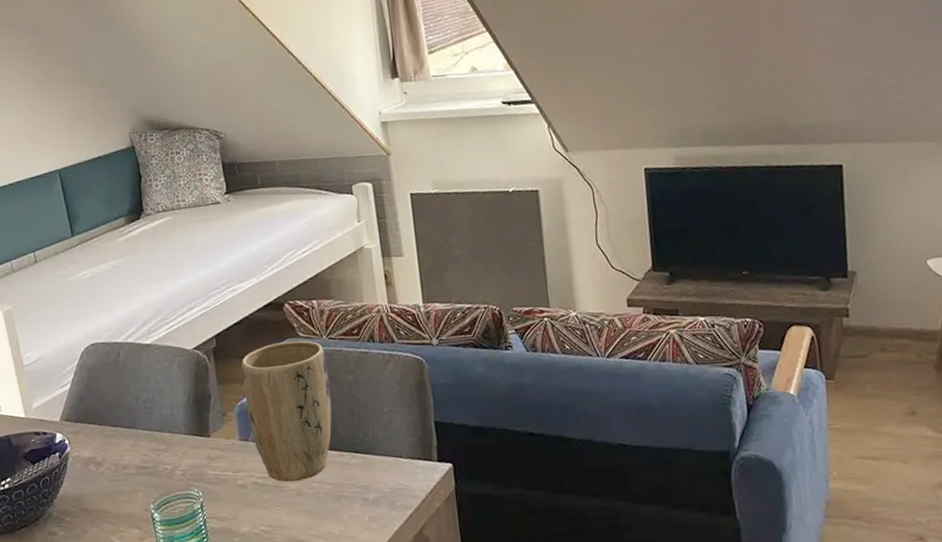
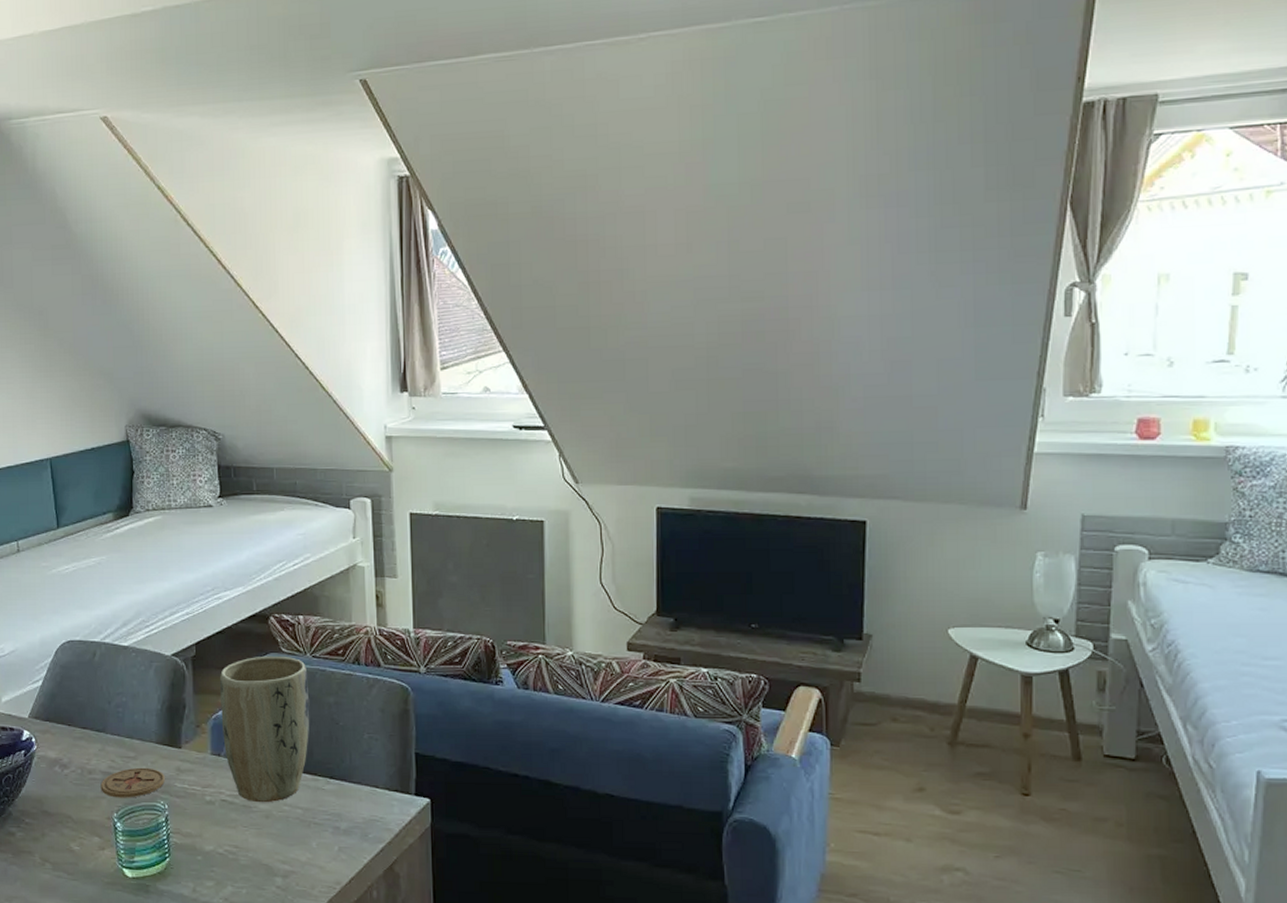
coaster: none [135,458,197,490] -> present [100,767,165,798]

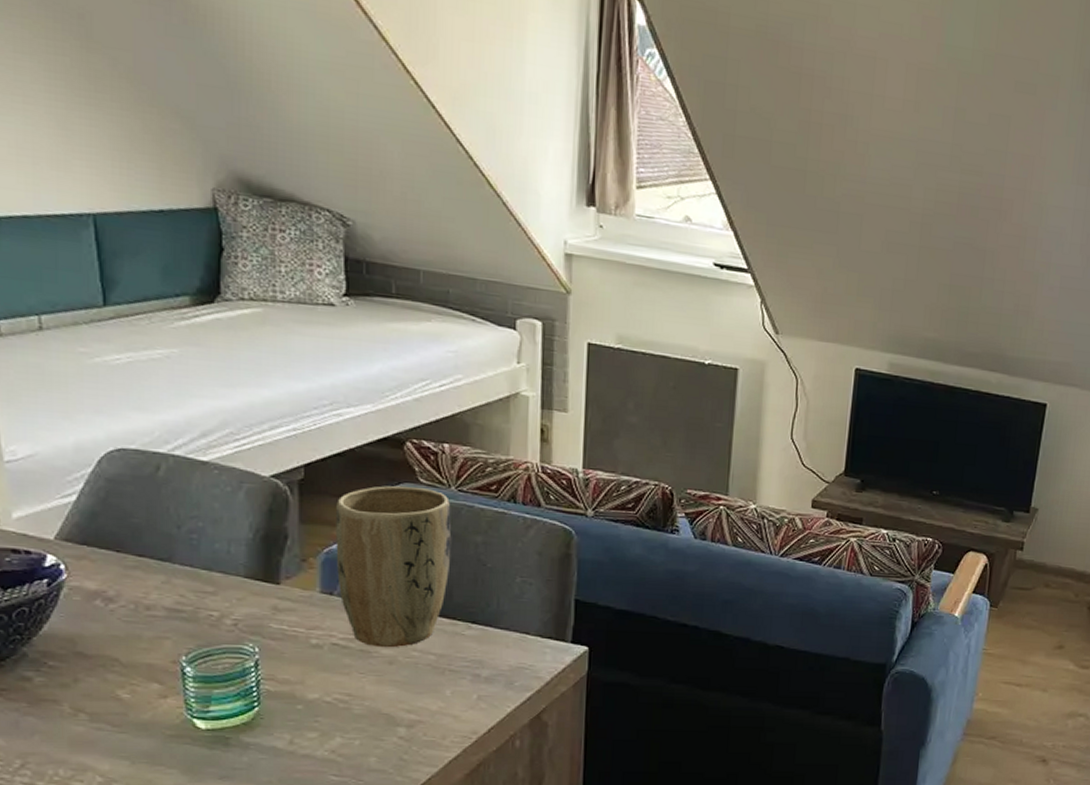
coaster: present [100,767,165,798] -> none [163,604,256,640]

